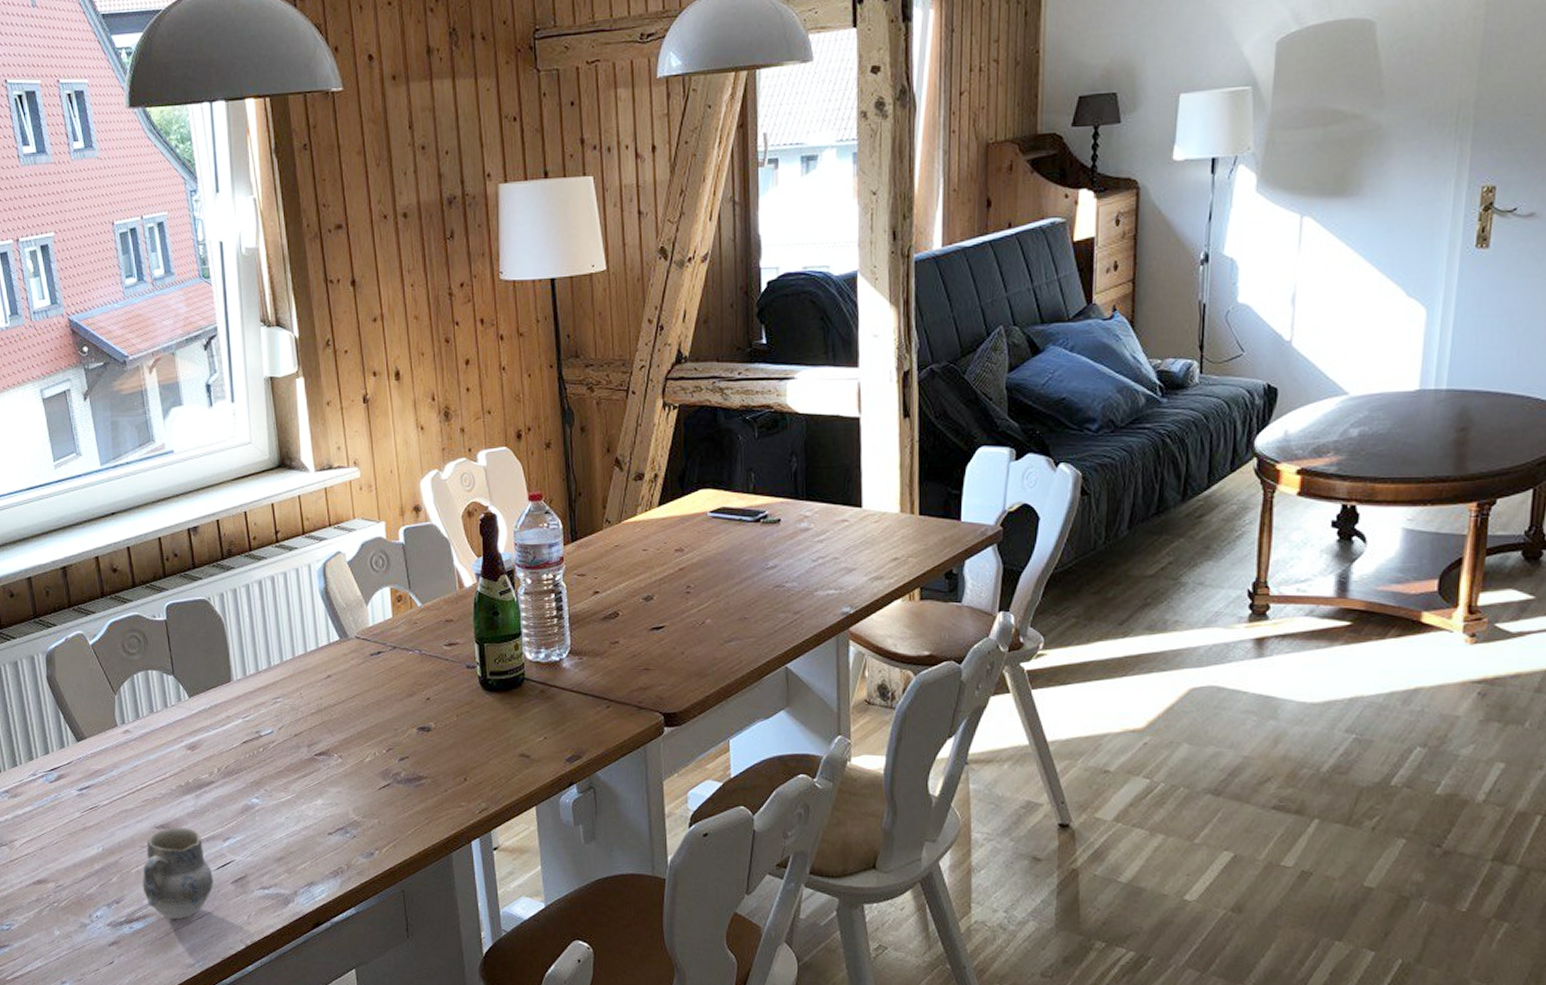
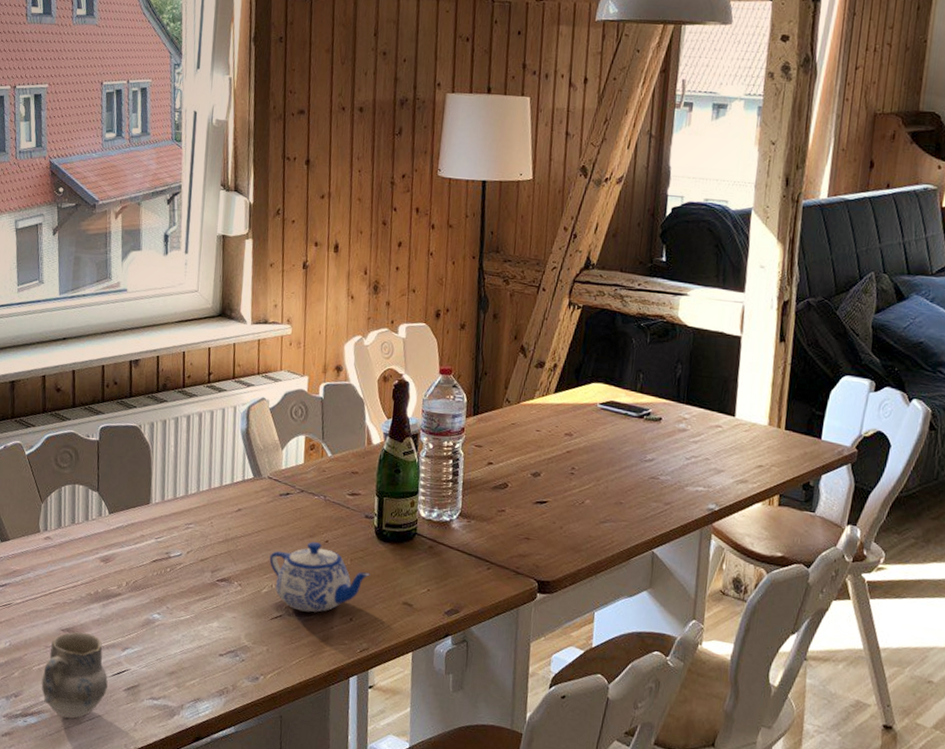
teapot: none [368,701,480,777] -> present [269,542,370,613]

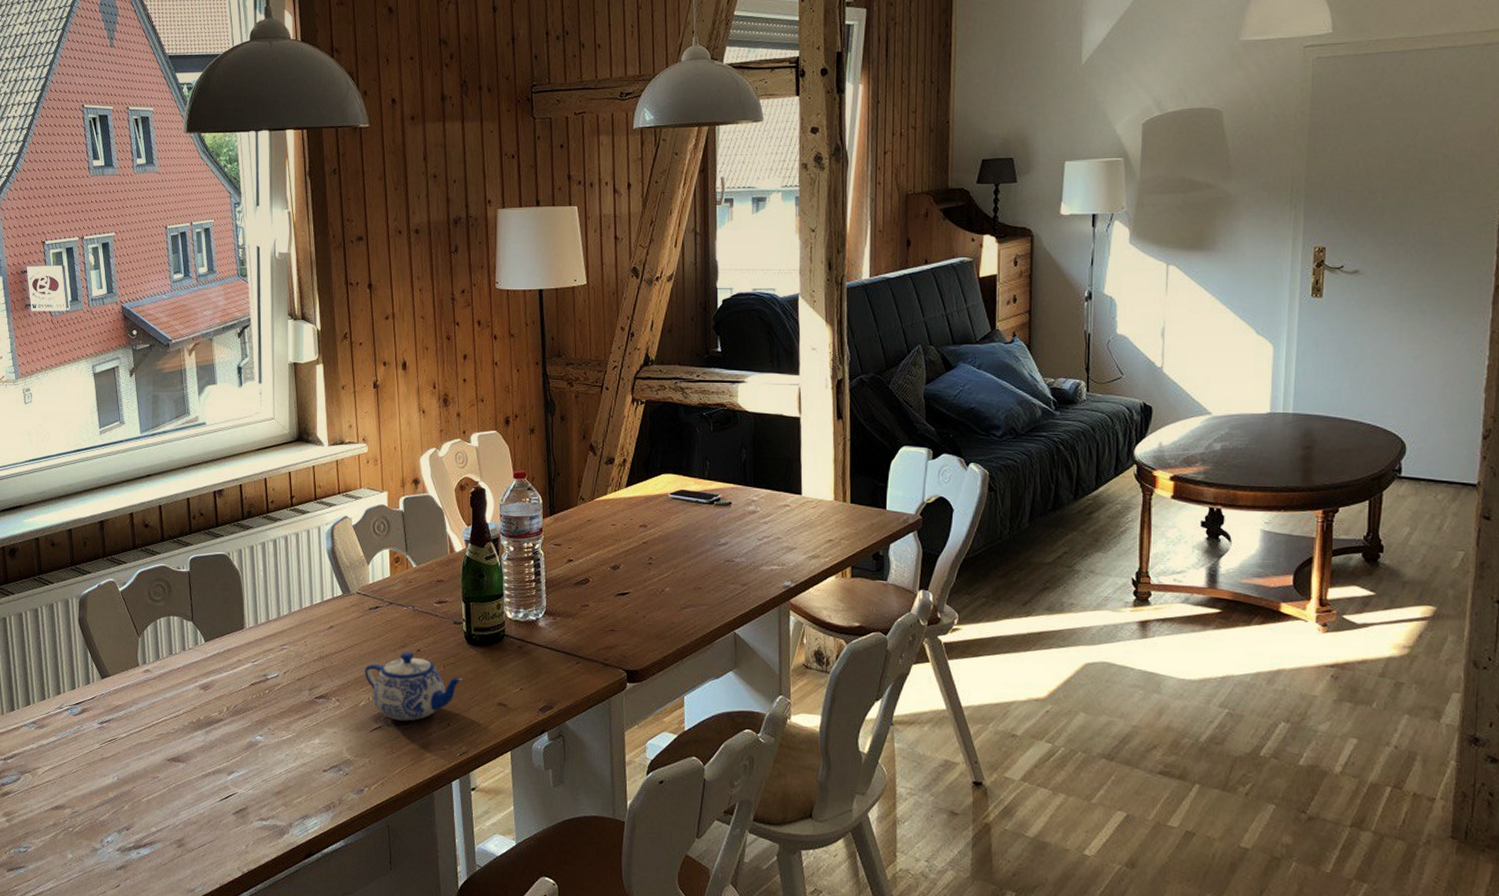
cup: present [41,631,108,719] -> none [151,760,216,846]

